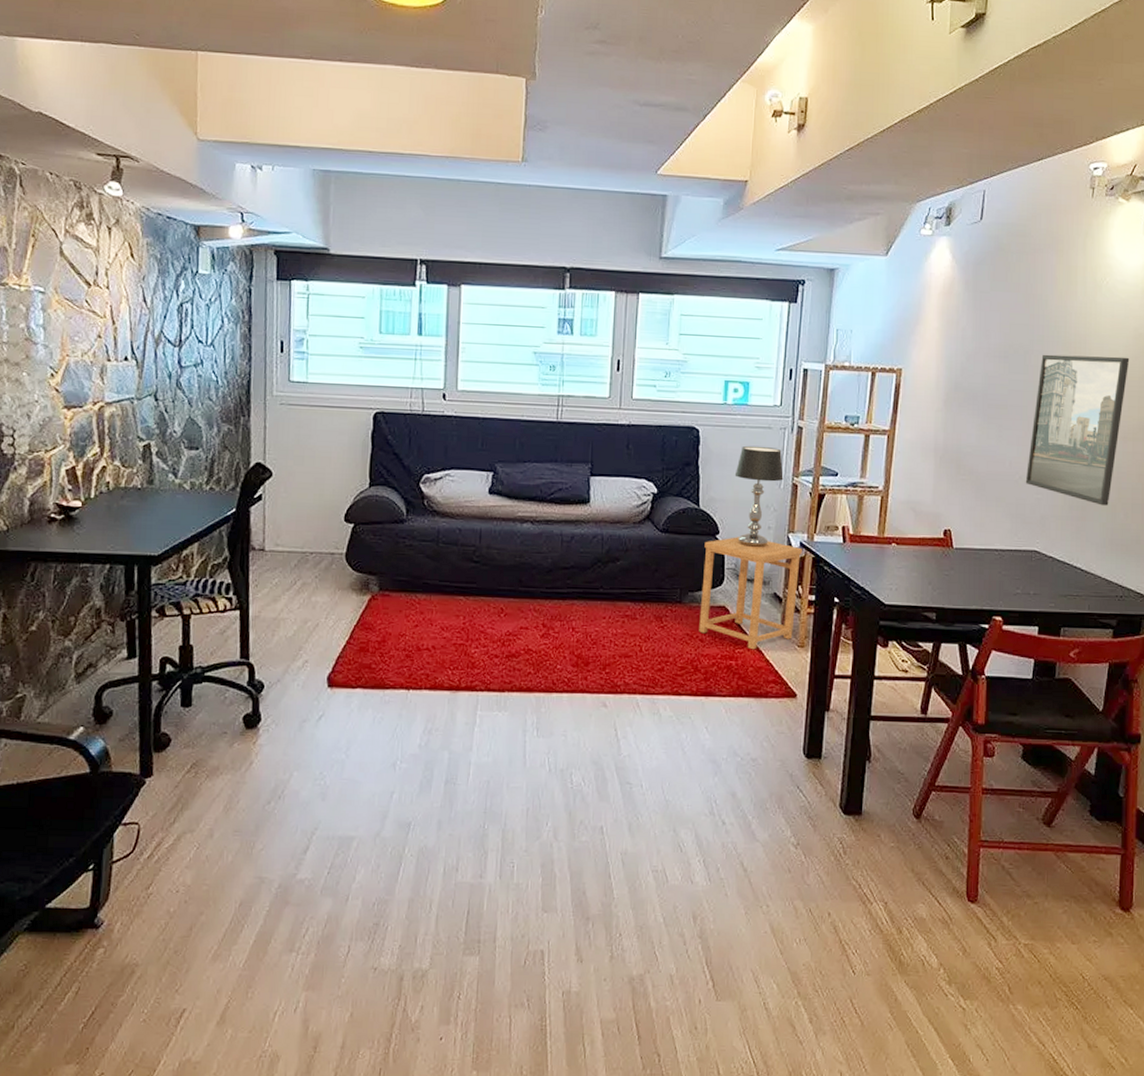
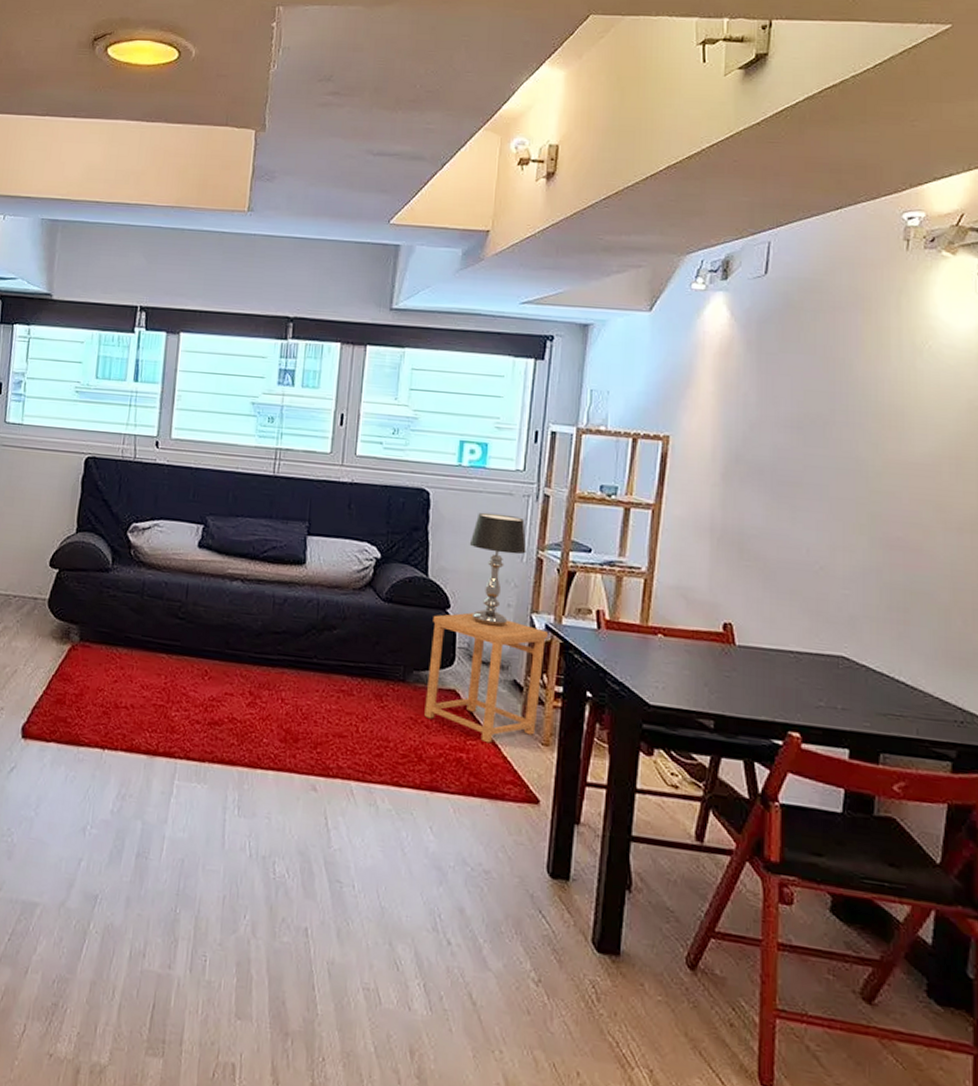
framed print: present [1025,354,1130,506] -> none [827,426,963,609]

